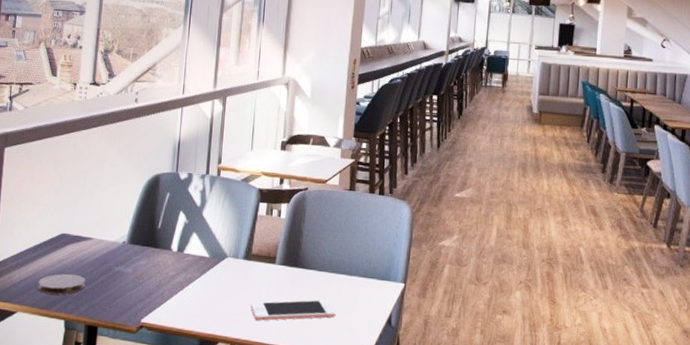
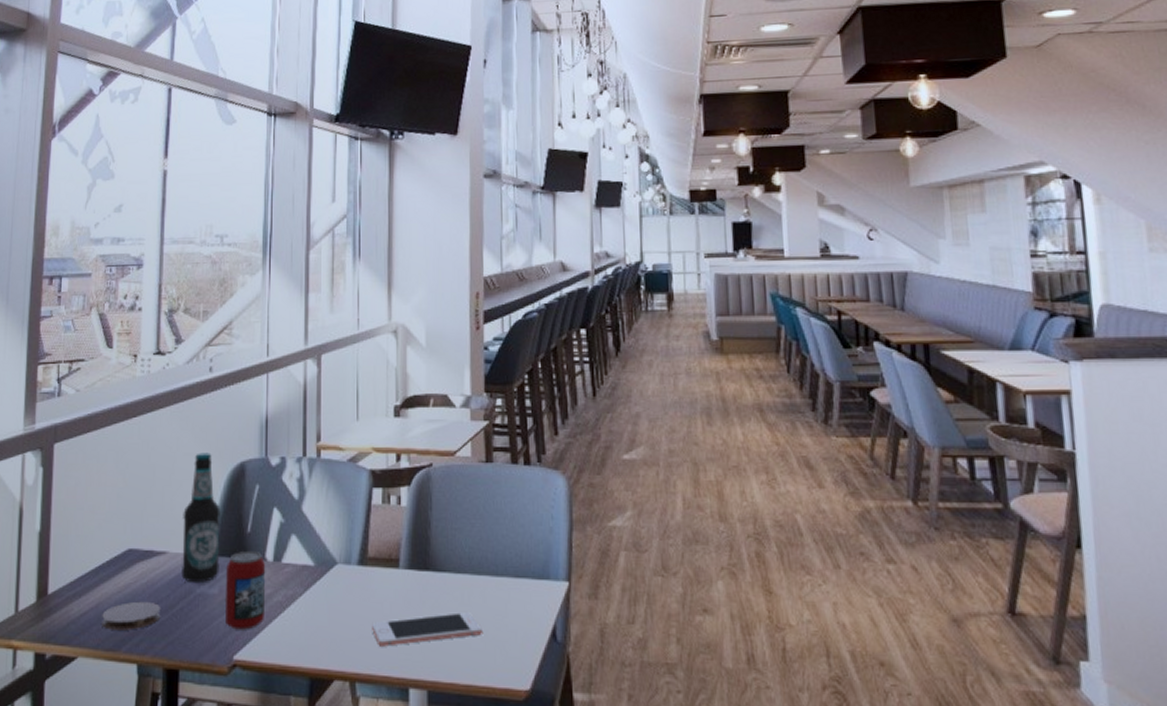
bottle: none [104,164,138,264] -> present [182,453,220,584]
beverage can: none [136,242,171,301] -> present [226,550,266,630]

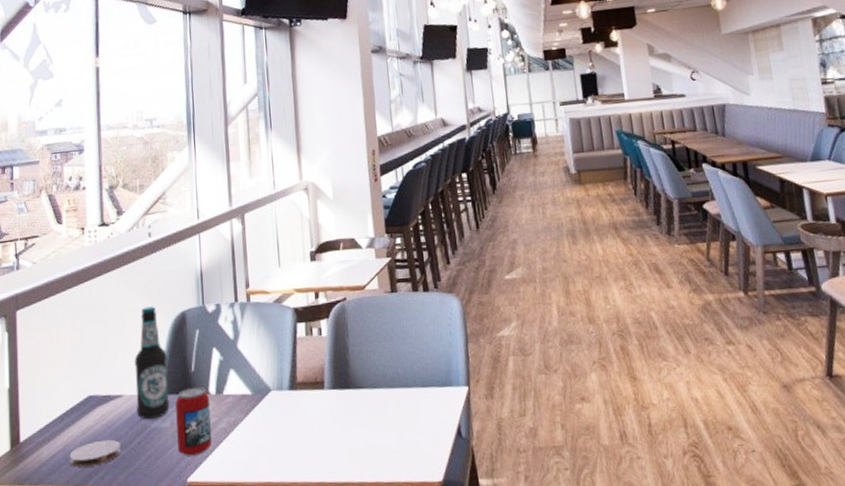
cell phone: present [372,611,482,647] -> none [305,420,399,457]

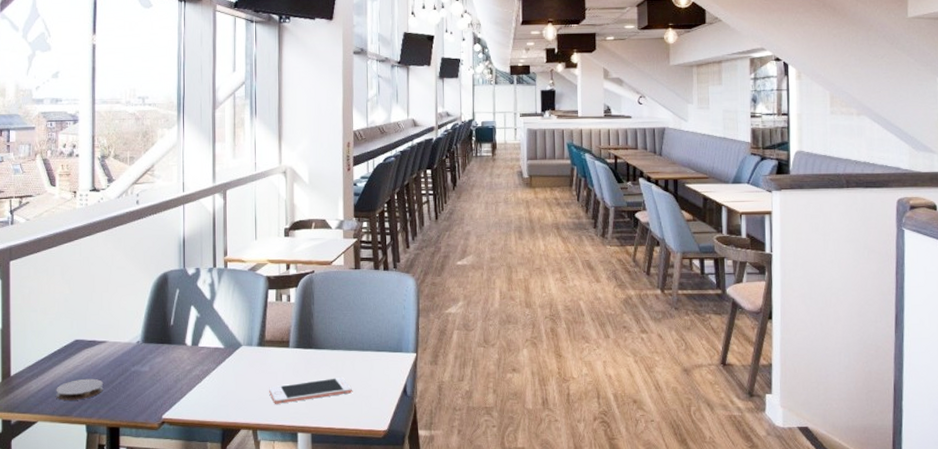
bottle: present [134,306,170,420] -> none [119,266,149,364]
beverage can: present [176,386,212,456] -> none [155,338,187,397]
cell phone: none [305,420,399,457] -> present [269,376,352,404]

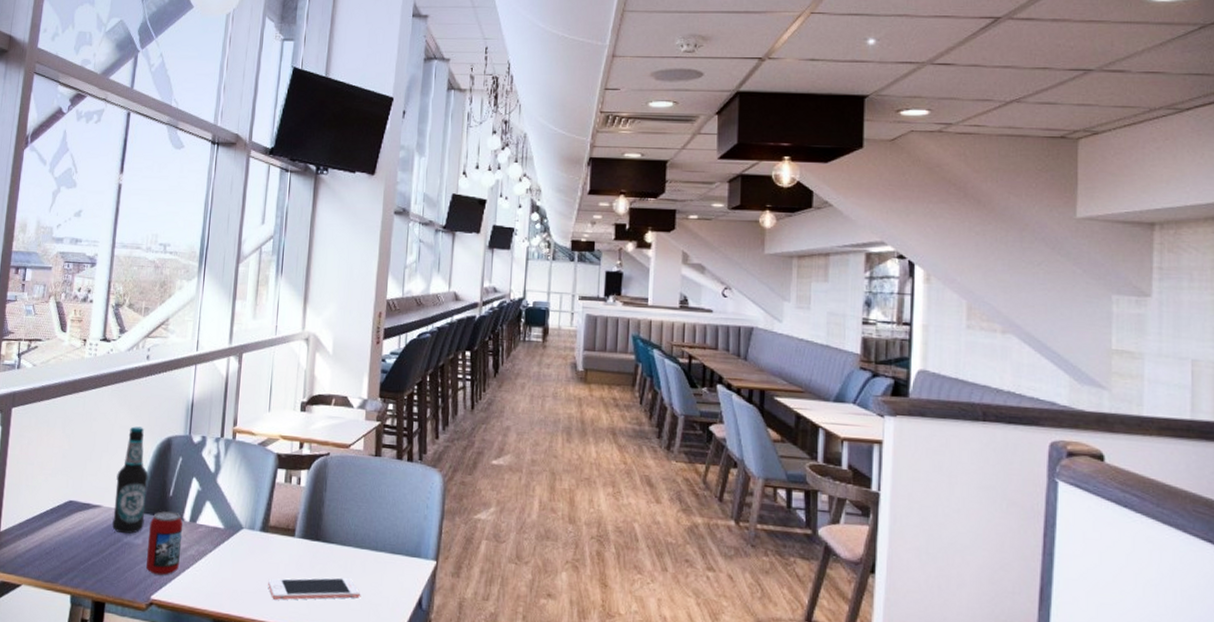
coaster: present [56,378,104,400] -> none [43,544,94,567]
bottle: none [119,266,149,364] -> present [112,426,148,534]
beverage can: none [155,338,187,397] -> present [146,511,184,576]

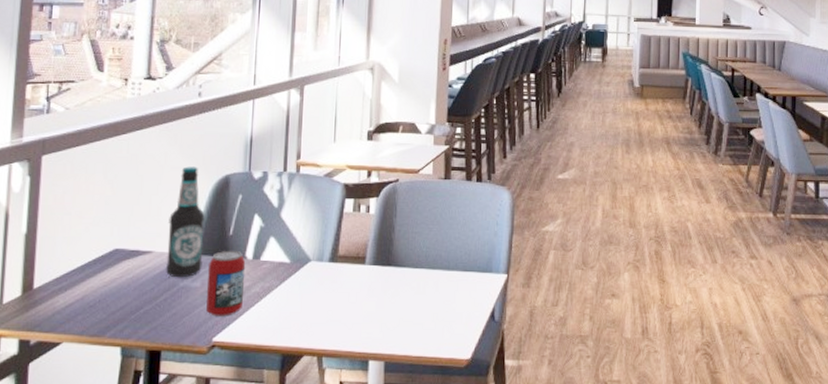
cell phone: present [268,577,360,600] -> none [339,298,434,328]

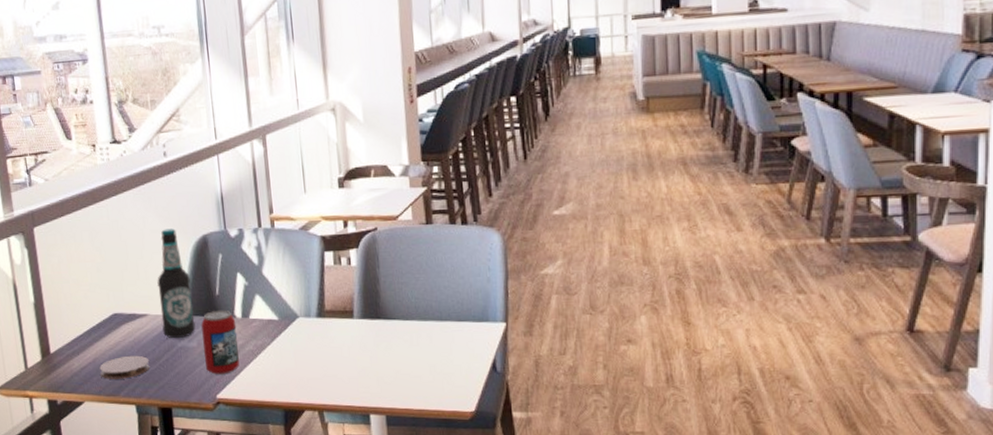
coaster: none [87,294,146,319] -> present [99,355,150,379]

